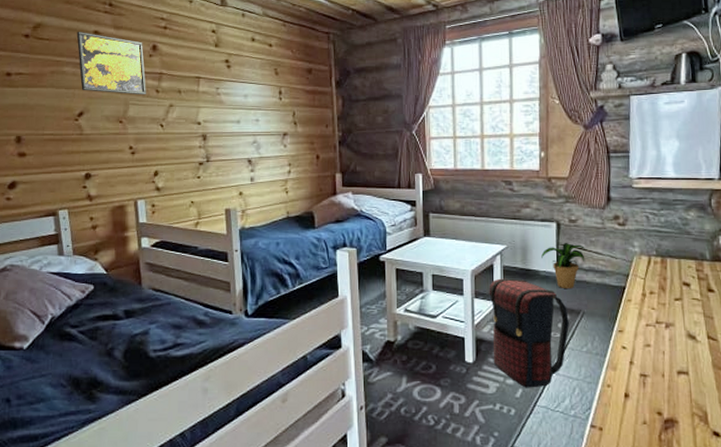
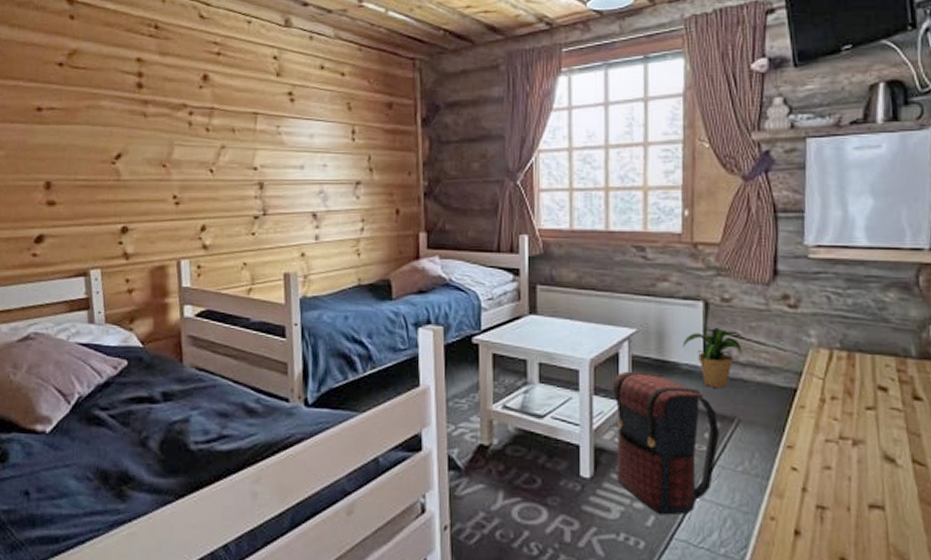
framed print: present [76,31,146,95] -> none [116,58,195,135]

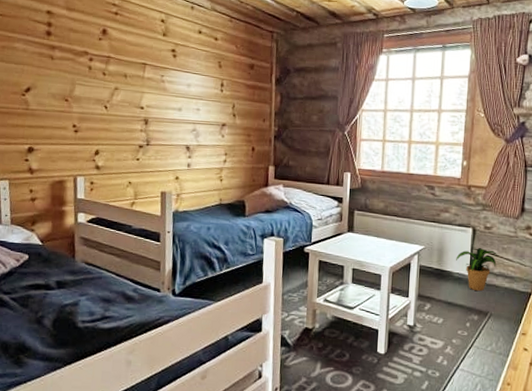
satchel: present [612,371,719,516] -> none [403,276,477,382]

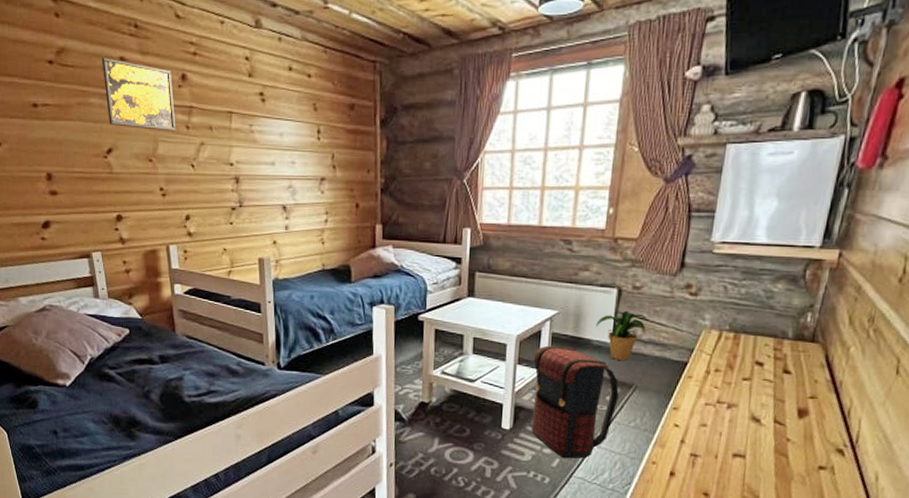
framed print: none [29,9,94,77] -> present [101,57,176,132]
satchel: none [403,276,477,382] -> present [531,345,619,459]

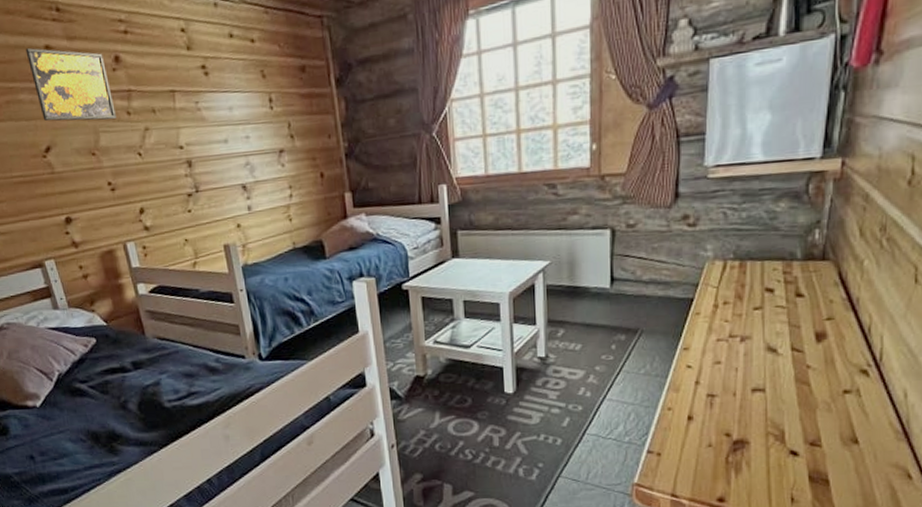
satchel: present [531,345,619,459] -> none [529,298,624,417]
potted plant: present [596,310,650,360] -> none [592,251,648,305]

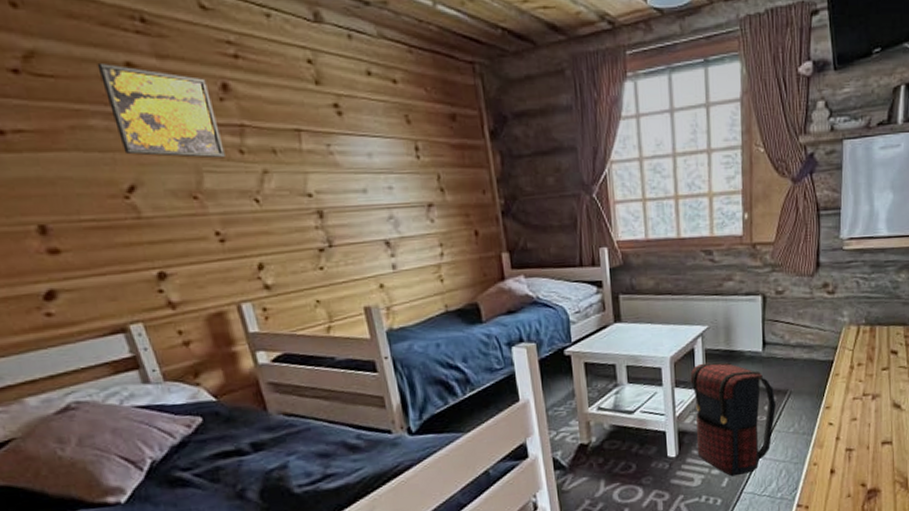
satchel: none [529,298,624,417] -> present [690,362,776,477]

